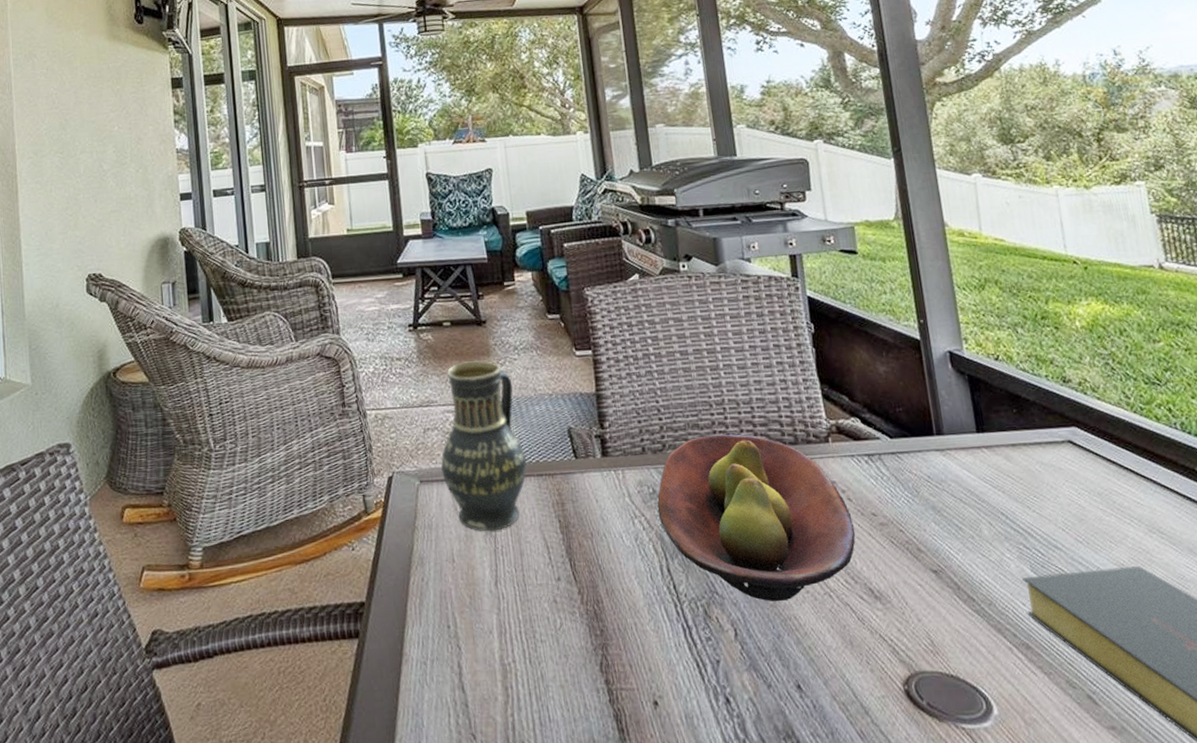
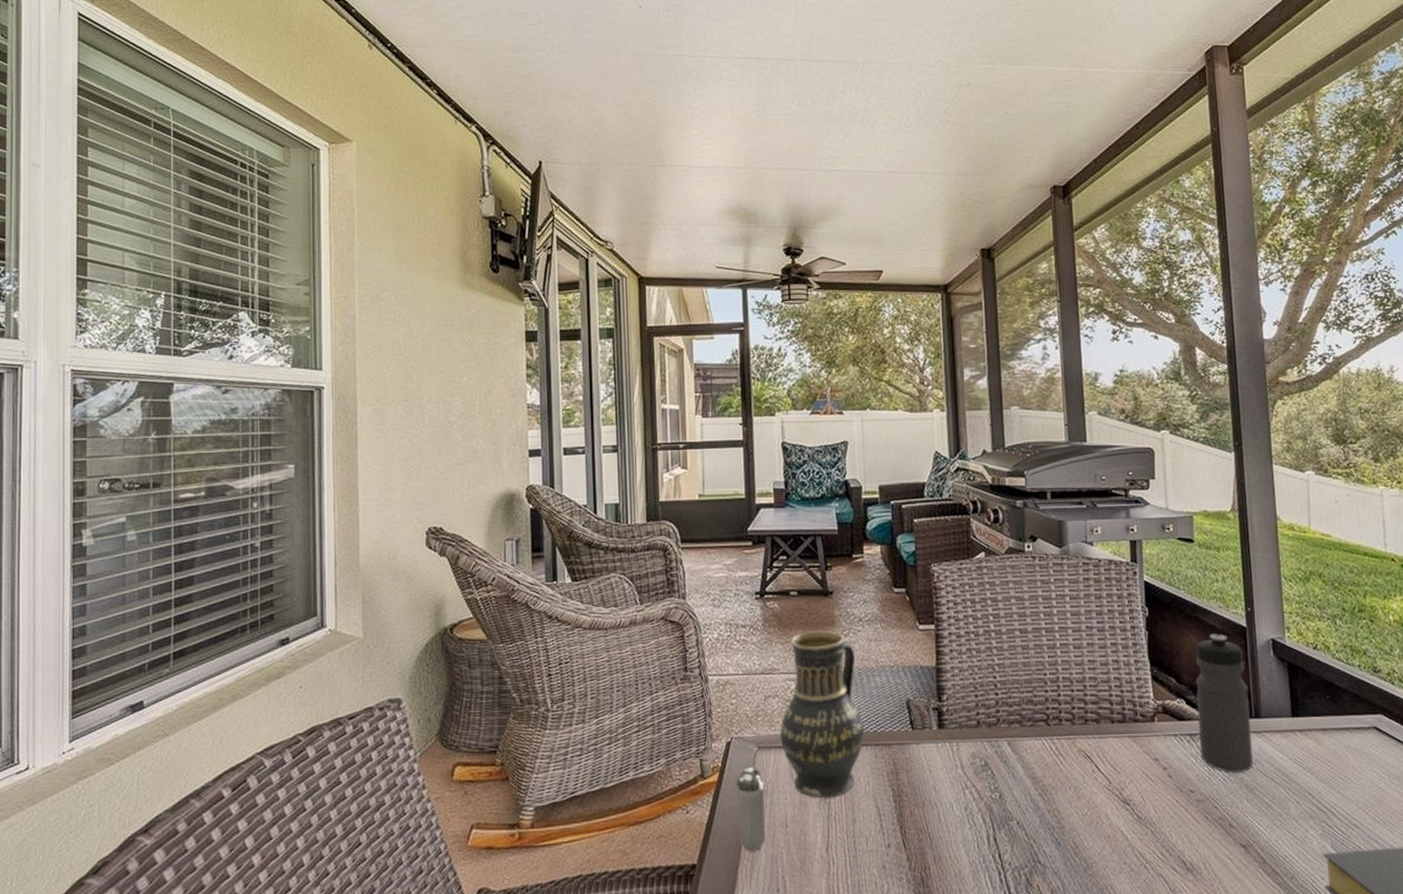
shaker: none [399,500,433,588] -> present [736,766,766,852]
fruit bowl: present [657,434,856,602] -> none [988,710,1173,871]
water bottle: none [867,348,939,494] -> present [1196,634,1253,773]

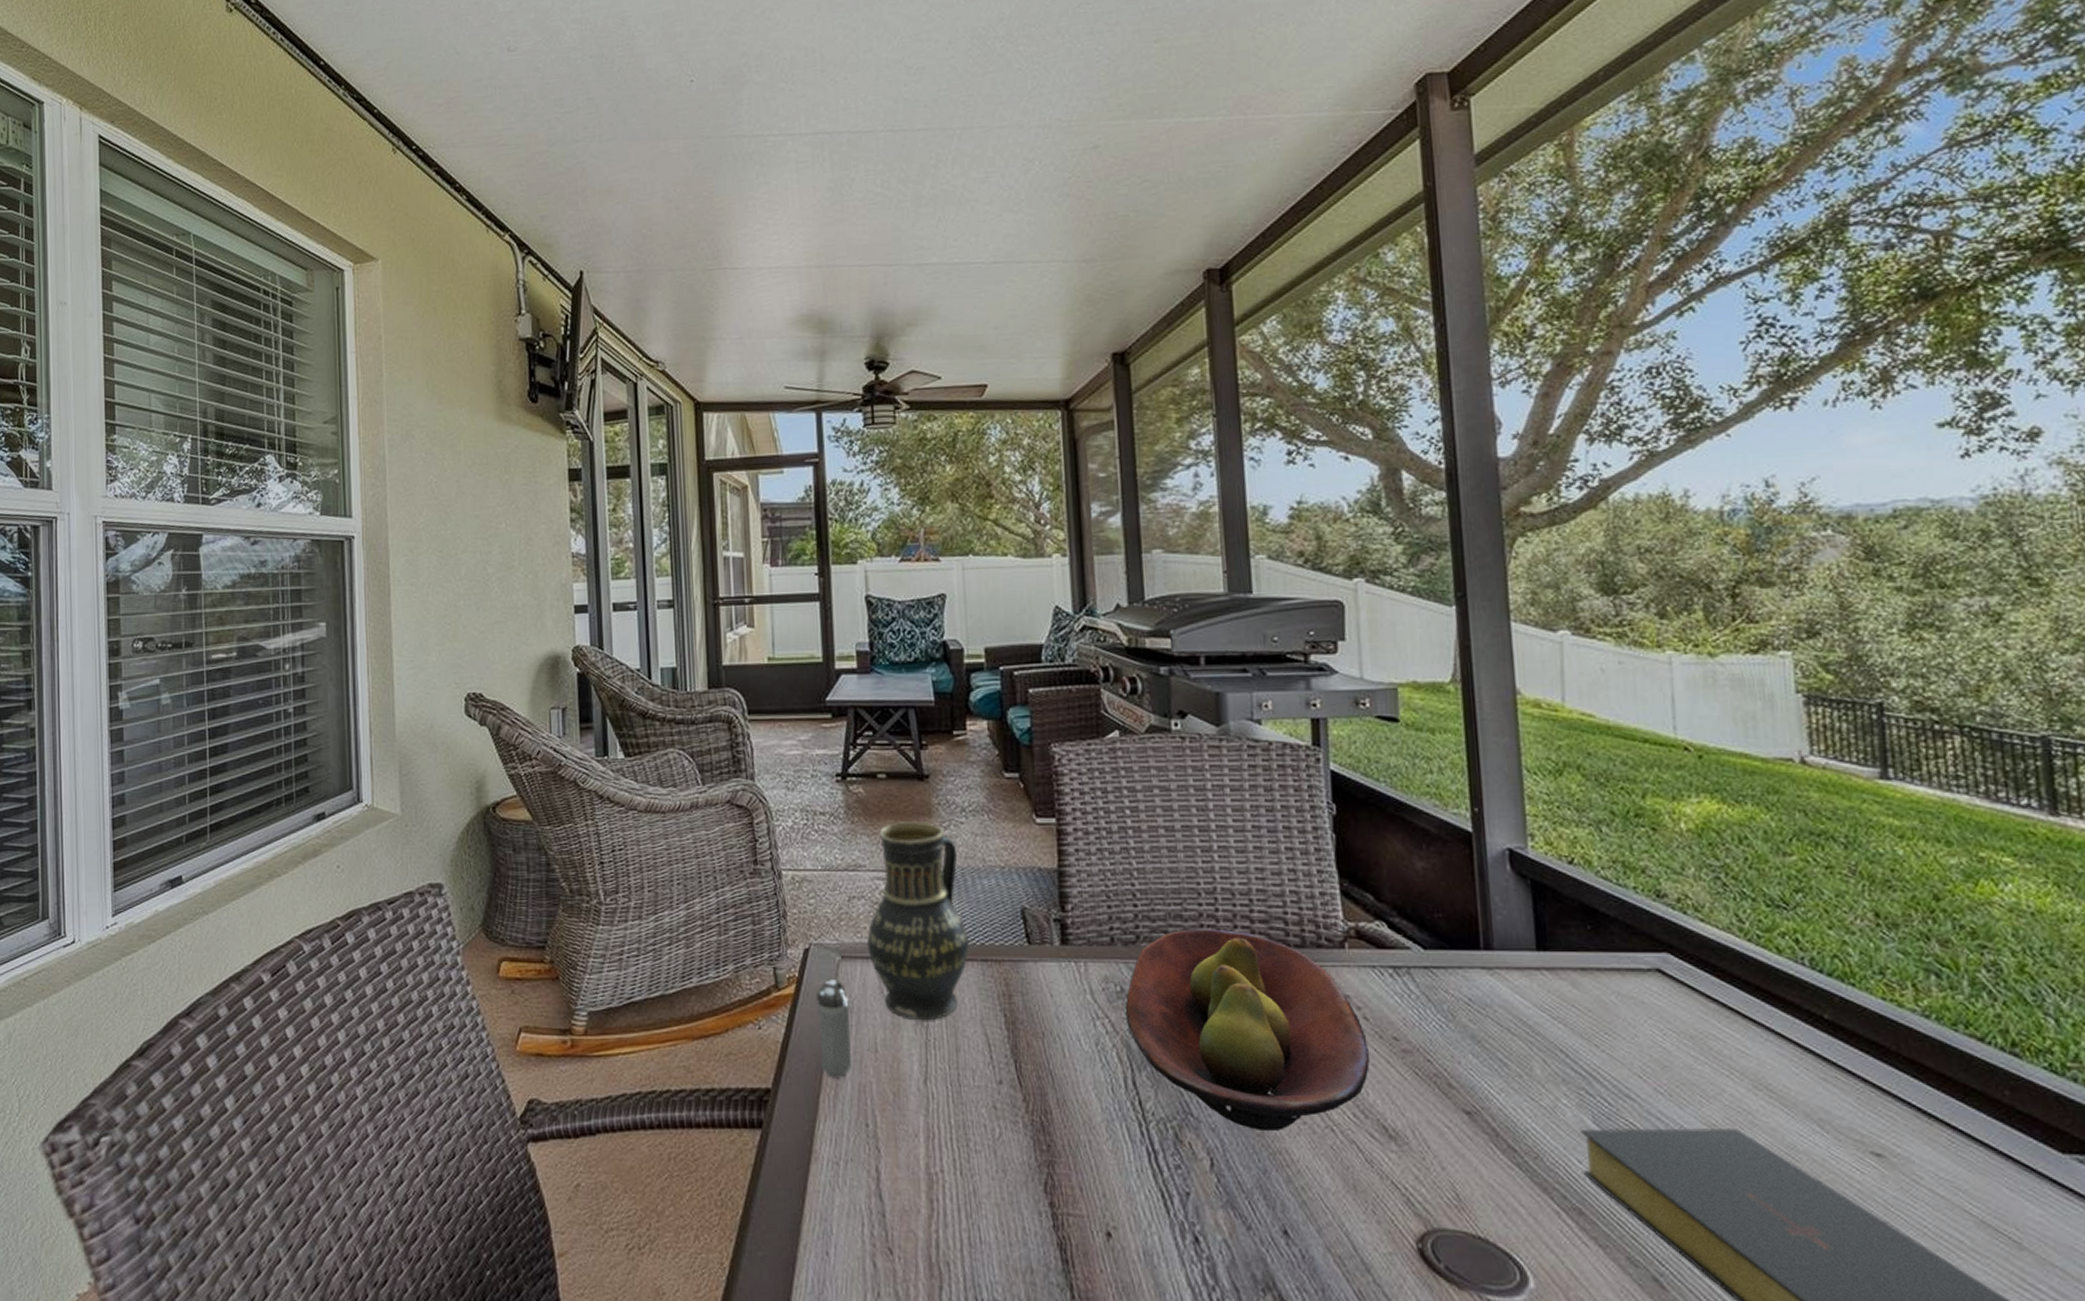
fruit bowl: none [988,710,1173,871] -> present [1125,929,1370,1130]
water bottle: present [1196,634,1253,773] -> none [1401,840,1482,1018]

